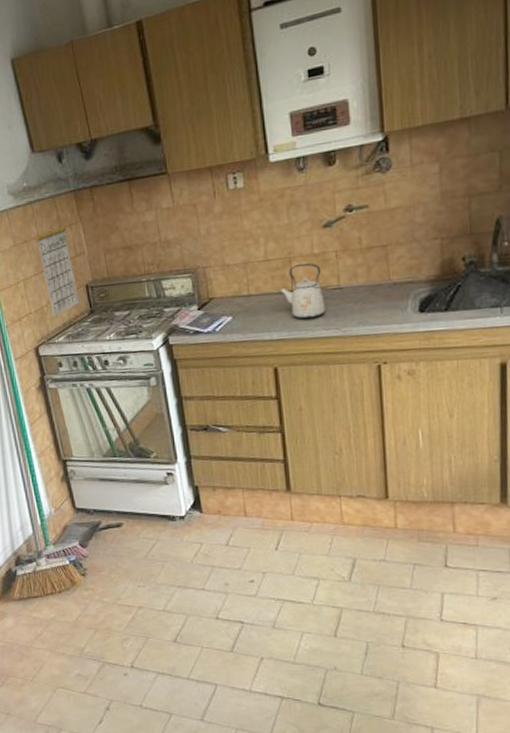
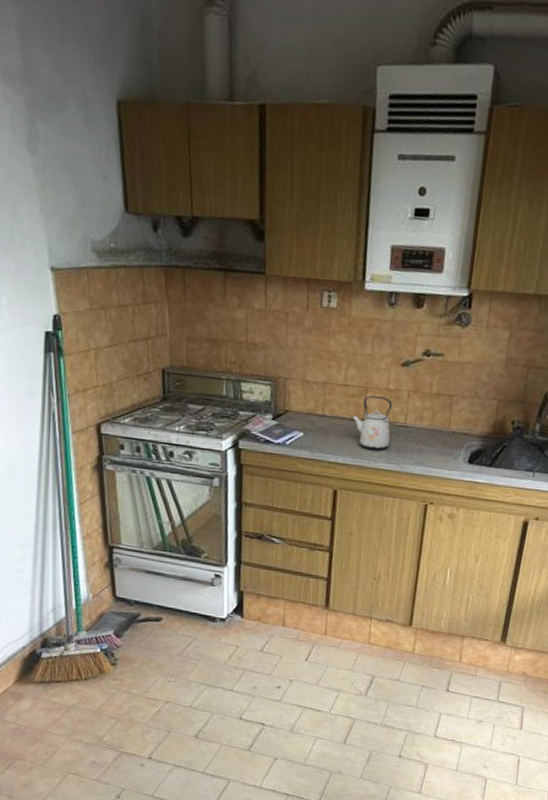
calendar: present [34,216,80,318] -> none [113,285,154,397]

